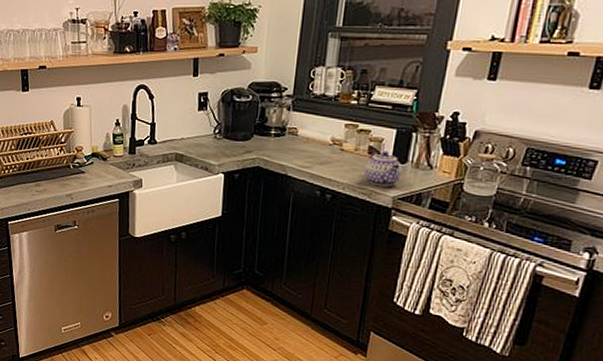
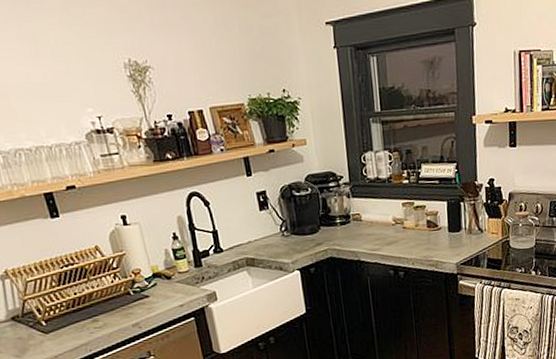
teapot: present [364,151,403,187] -> none [427,222,460,256]

